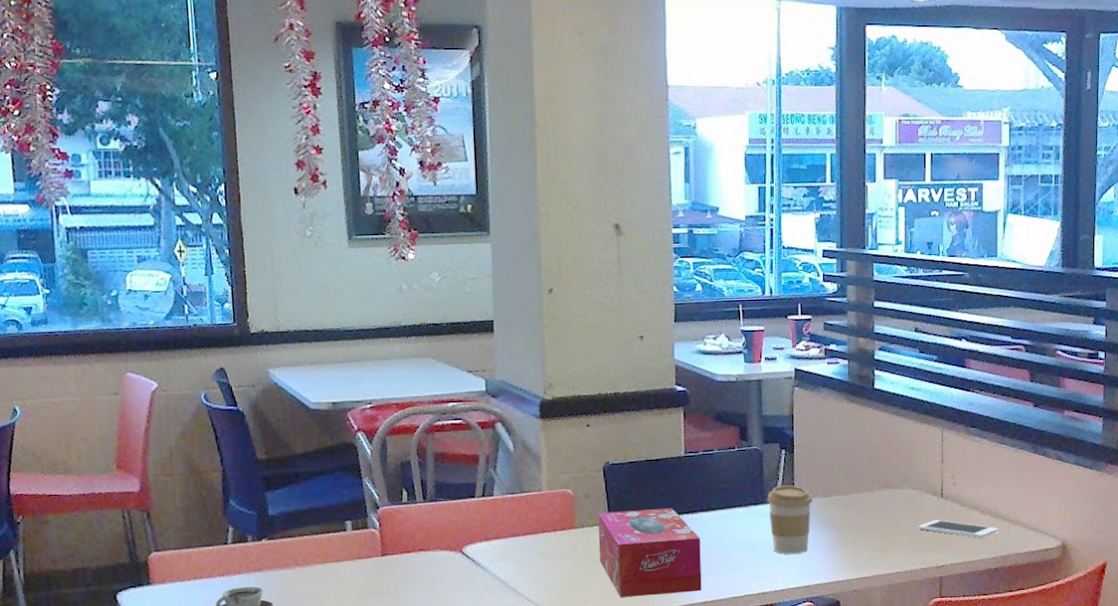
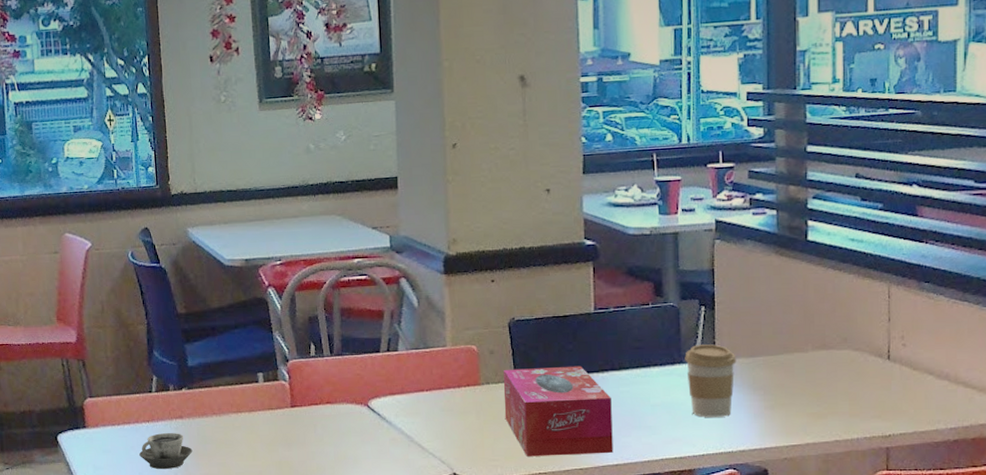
cell phone: present [917,520,1000,538] -> none [859,384,960,406]

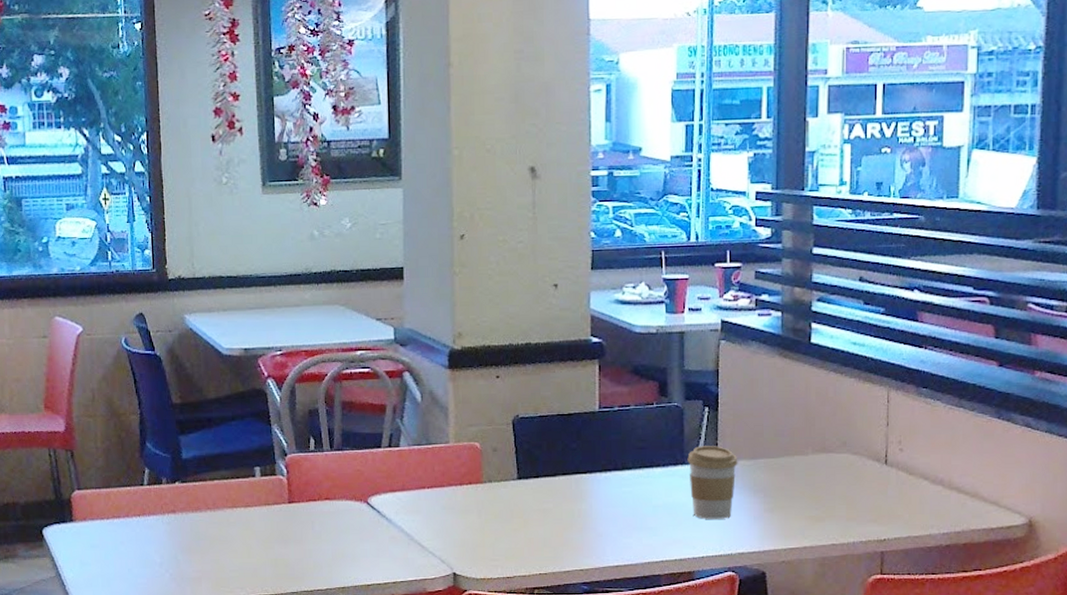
cup: present [139,433,193,470] -> none [129,528,185,566]
tissue box: present [503,365,613,457] -> none [506,465,614,557]

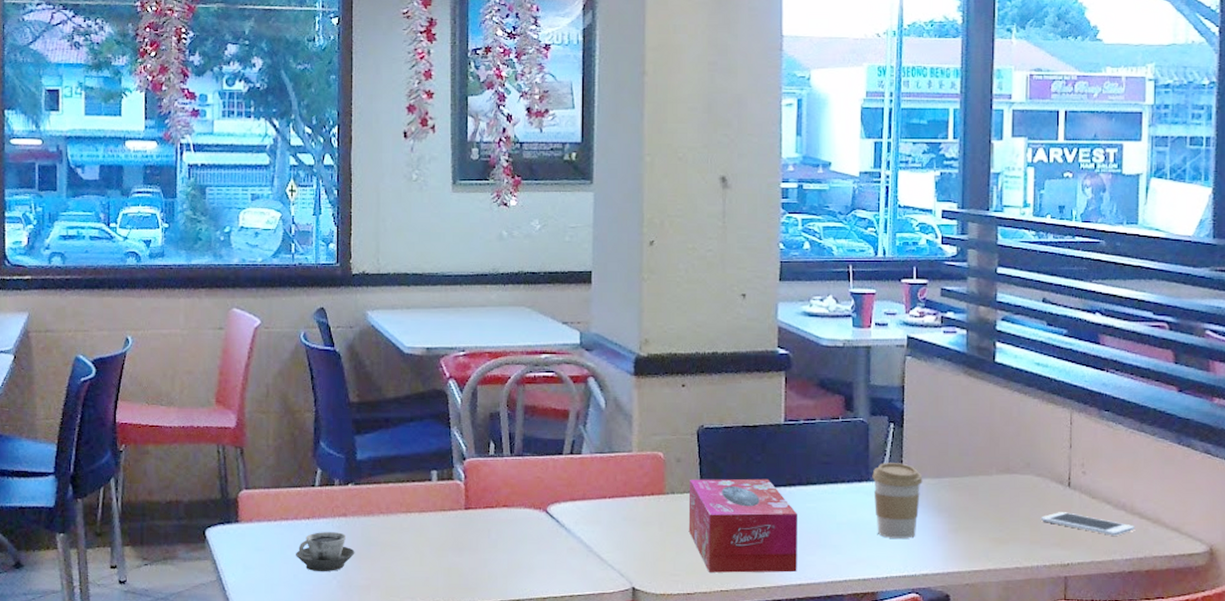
cup: none [129,528,185,566] -> present [296,532,355,572]
tissue box: none [506,465,614,557] -> present [688,478,797,573]
cell phone: none [857,489,953,511] -> present [1040,512,1136,536]

